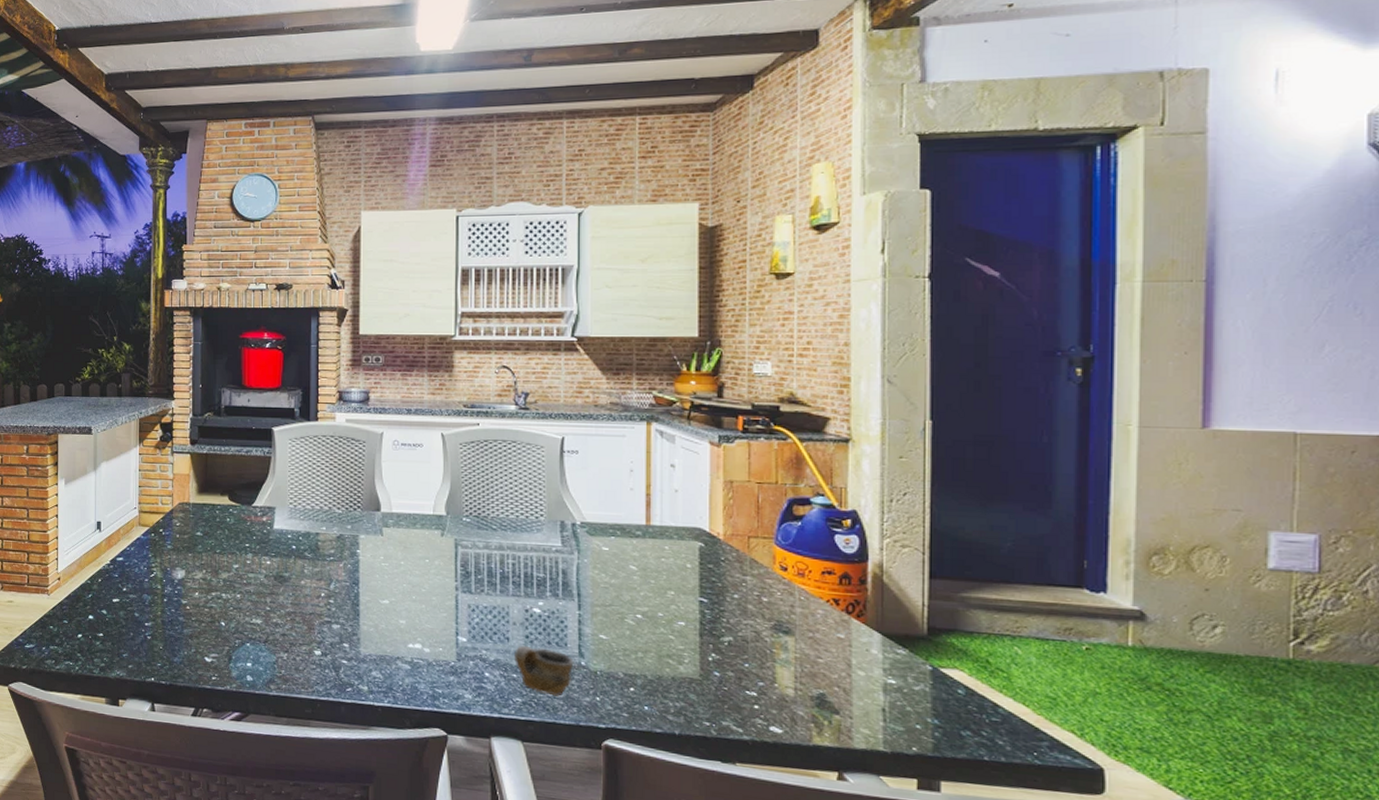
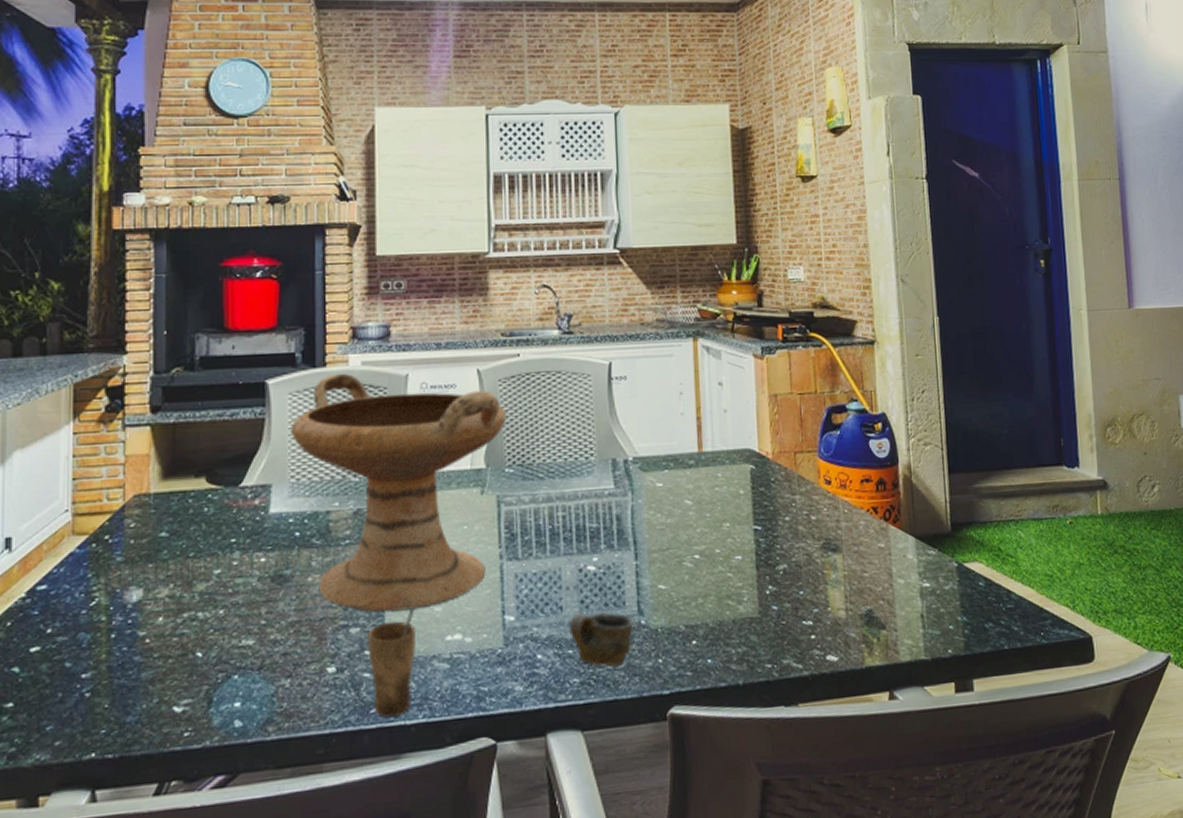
decorative bowl: none [290,427,465,619] -> present [290,373,506,612]
cup: none [346,616,383,698] -> present [367,606,415,718]

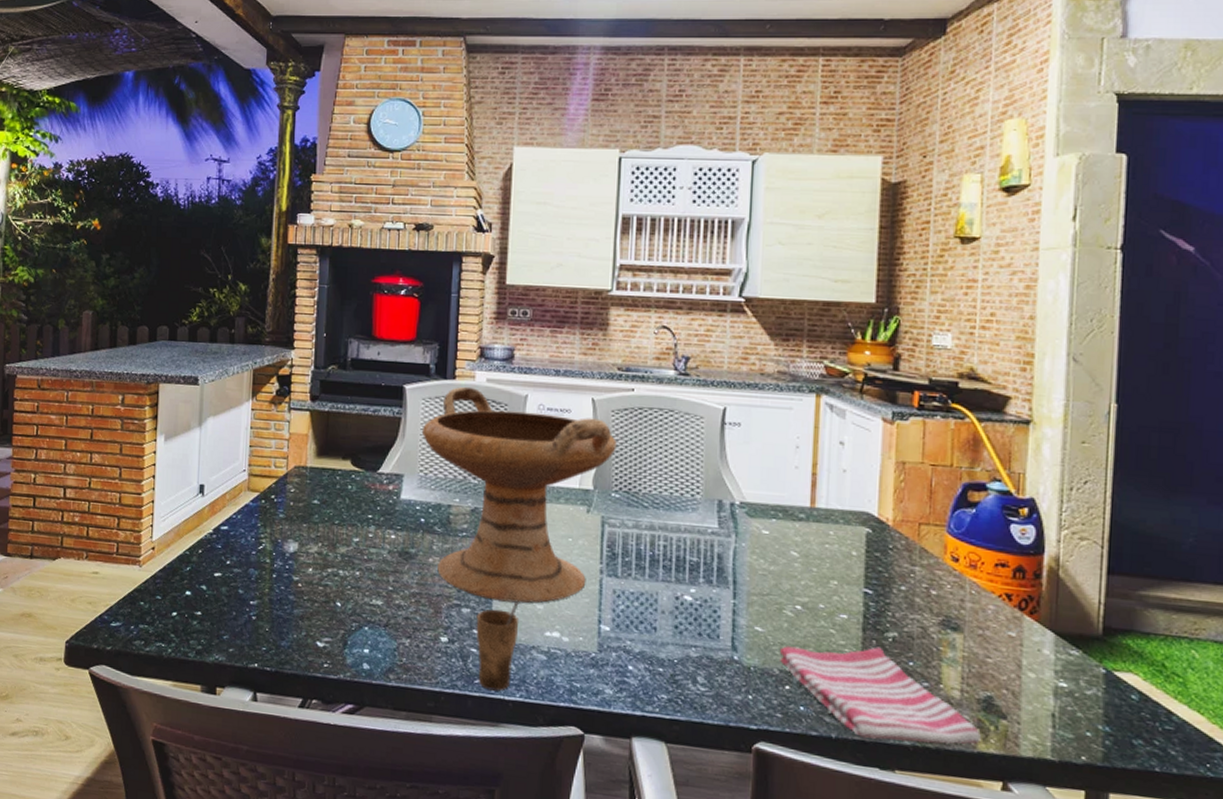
cup: present [569,612,634,668] -> none [661,636,726,694]
dish towel: none [683,582,867,678] -> present [779,646,981,744]

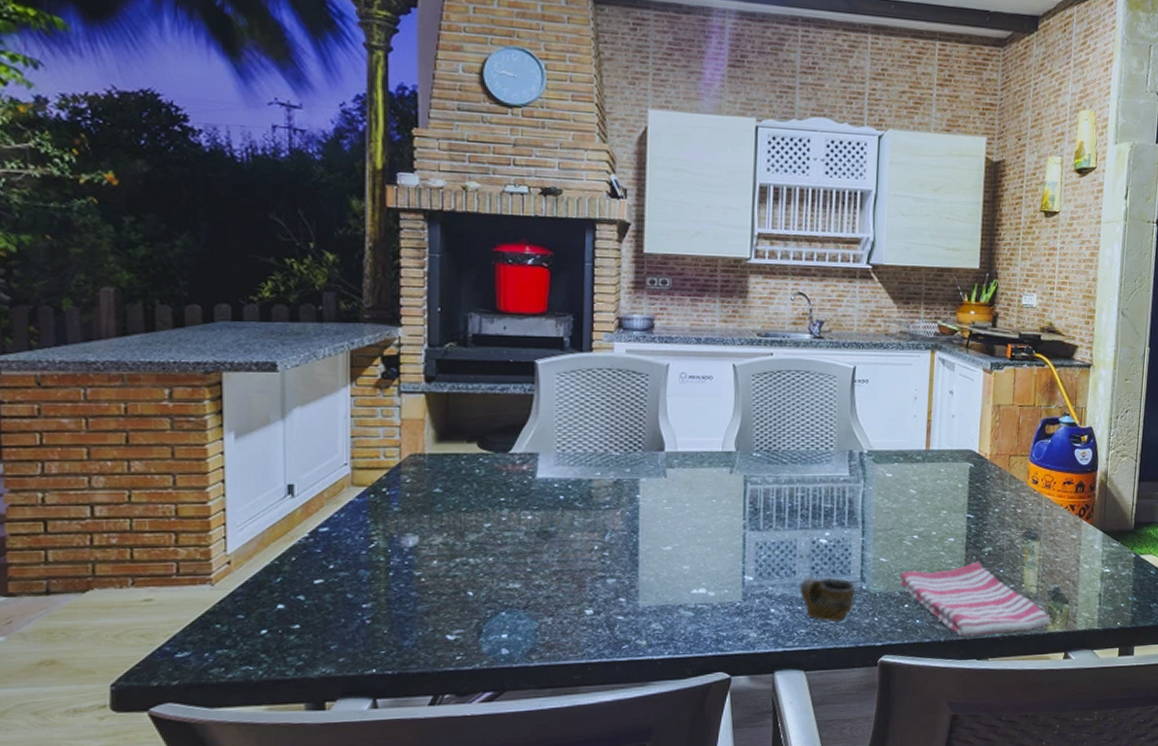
decorative bowl: present [421,386,617,604] -> none [557,358,757,567]
cup: present [476,600,519,691] -> none [622,564,665,653]
cup: none [661,636,726,694] -> present [800,577,856,623]

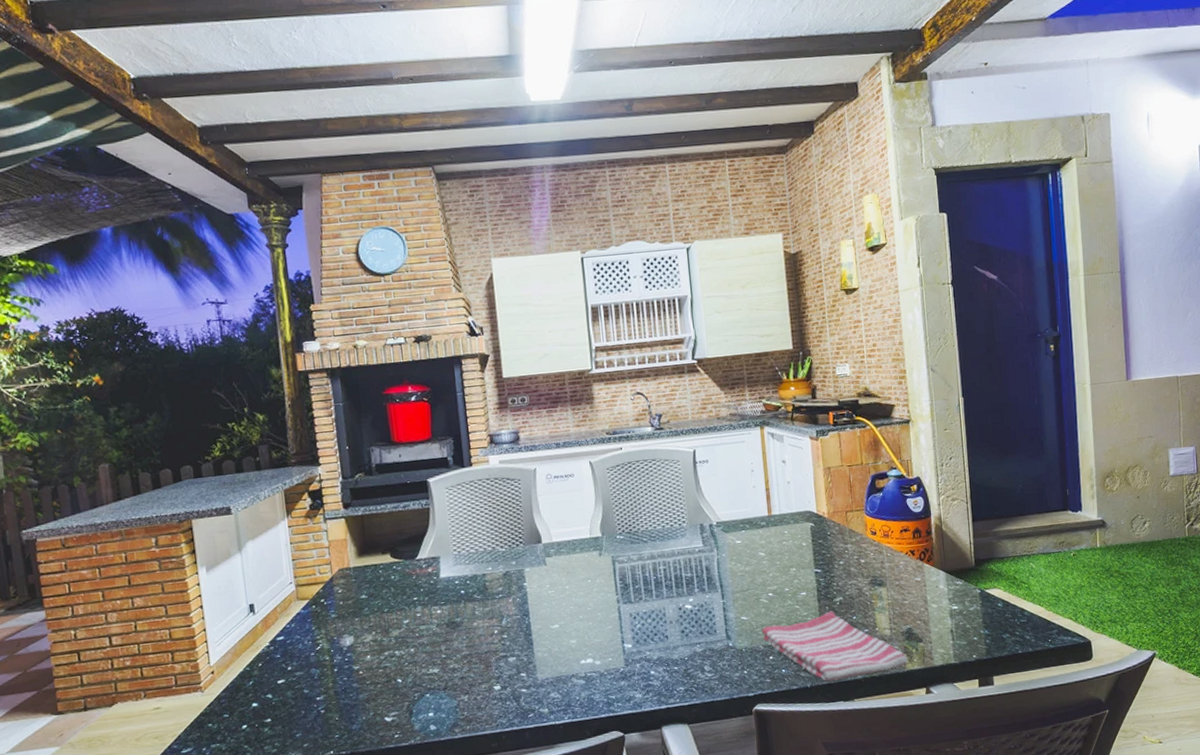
cup: present [800,577,856,623] -> none [673,638,724,679]

